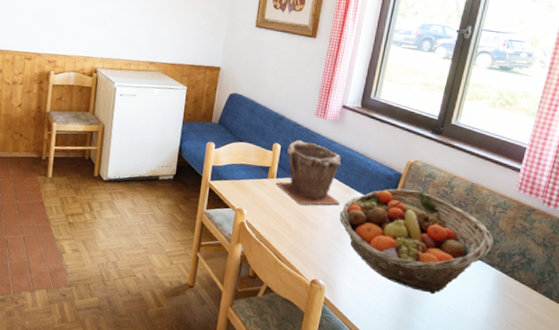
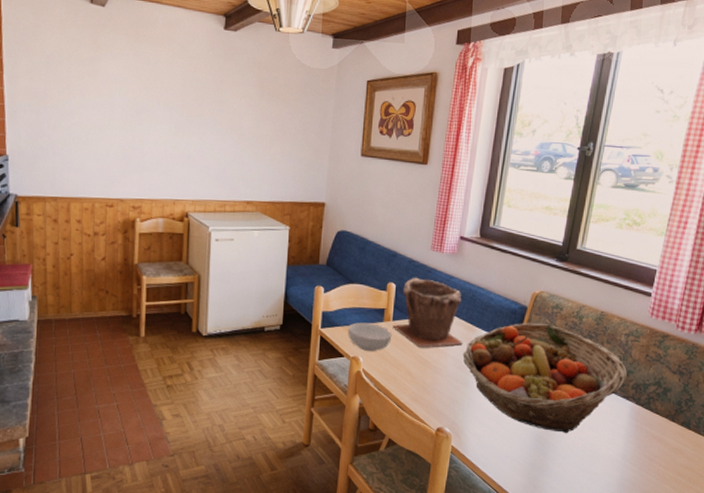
cereal bowl: none [234,177,275,206] -> present [348,322,392,352]

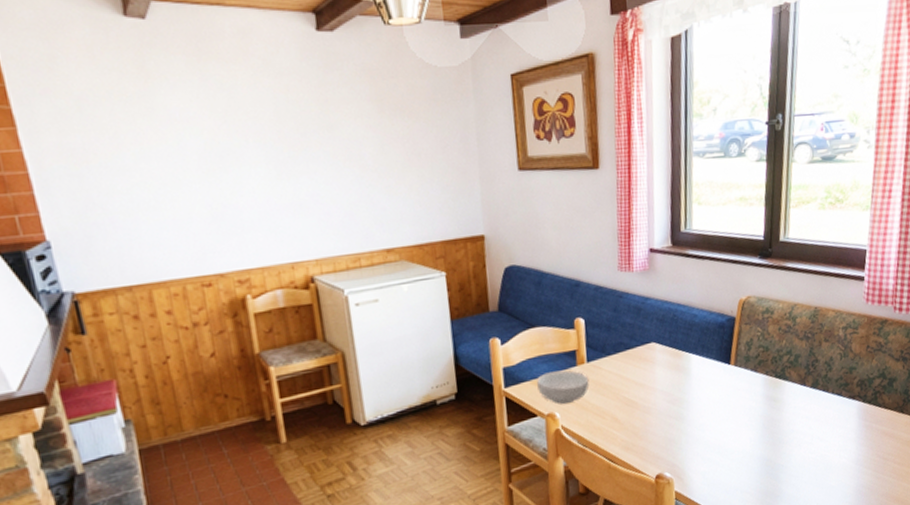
plant pot: present [392,277,462,348] -> none [588,306,670,388]
fruit basket: present [462,322,628,434] -> none [672,332,851,451]

